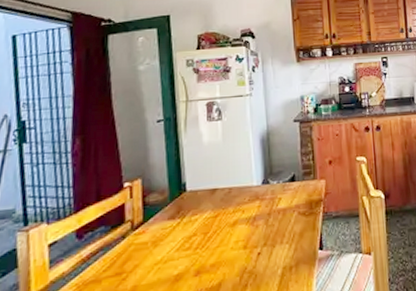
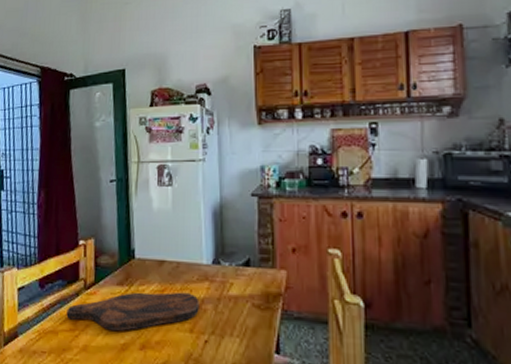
cutting board: none [111,213,252,266] -> present [66,292,200,331]

